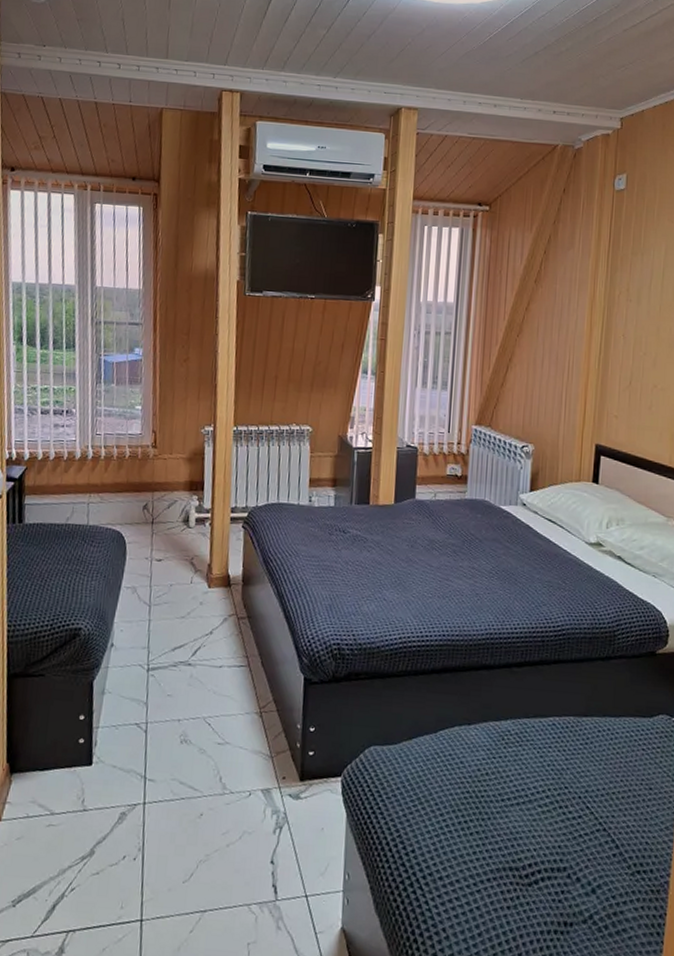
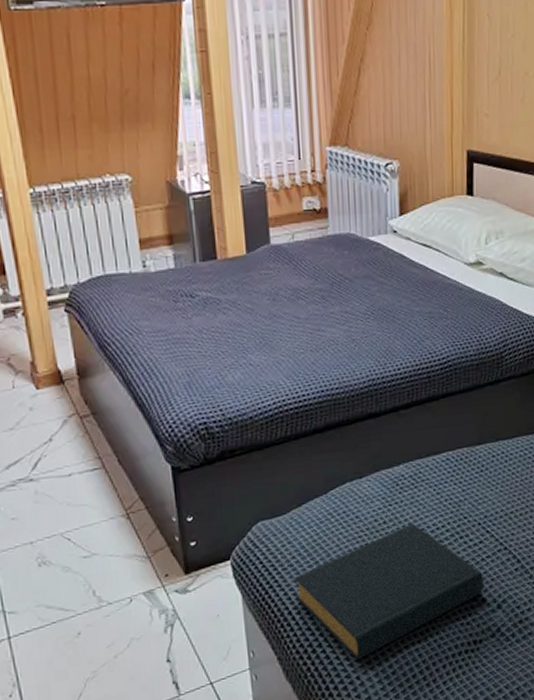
hardback book: none [394,780,579,910] -> present [294,523,483,660]

